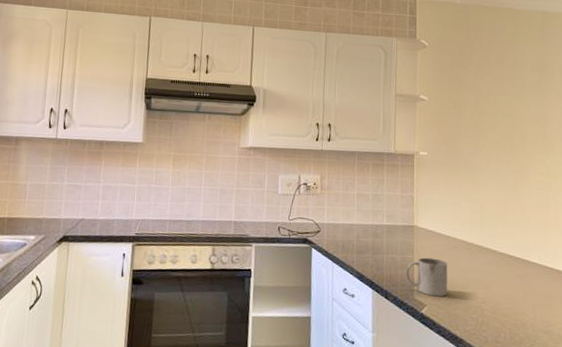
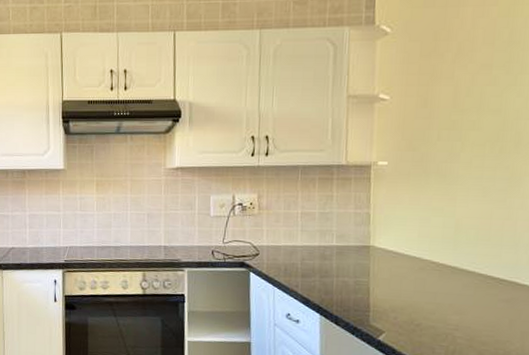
mug: present [405,257,448,297] -> none [359,280,412,323]

